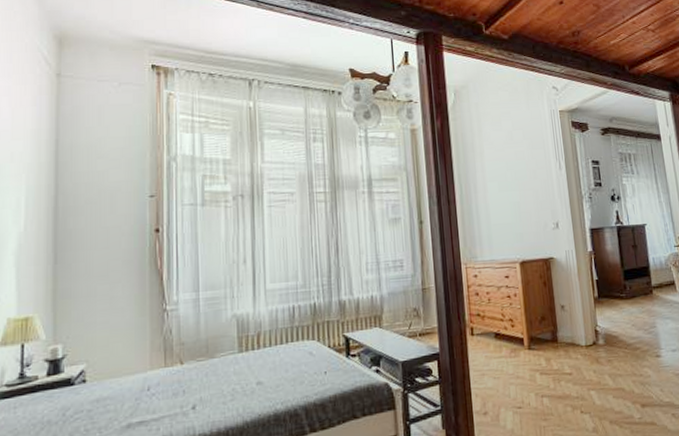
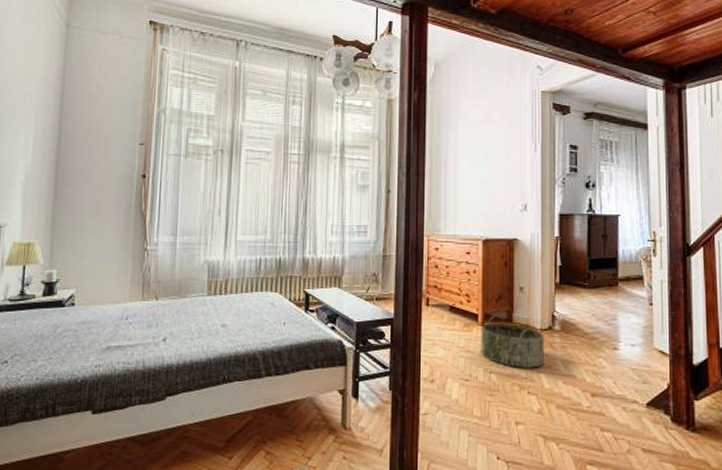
basket: none [527,337,593,388] -> present [481,316,544,368]

